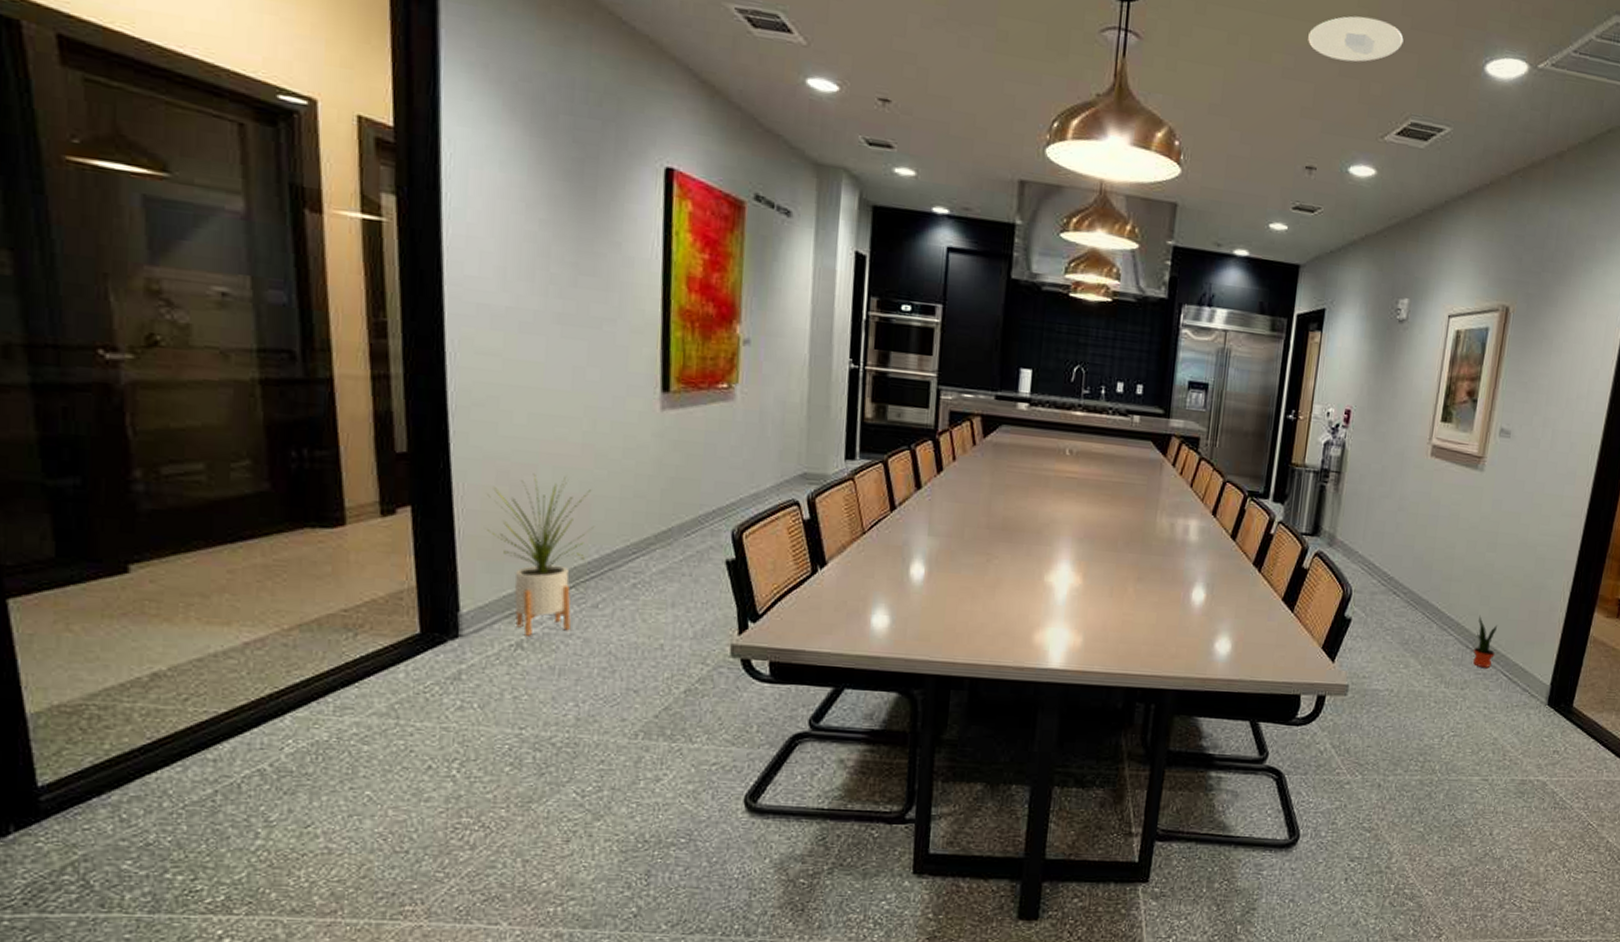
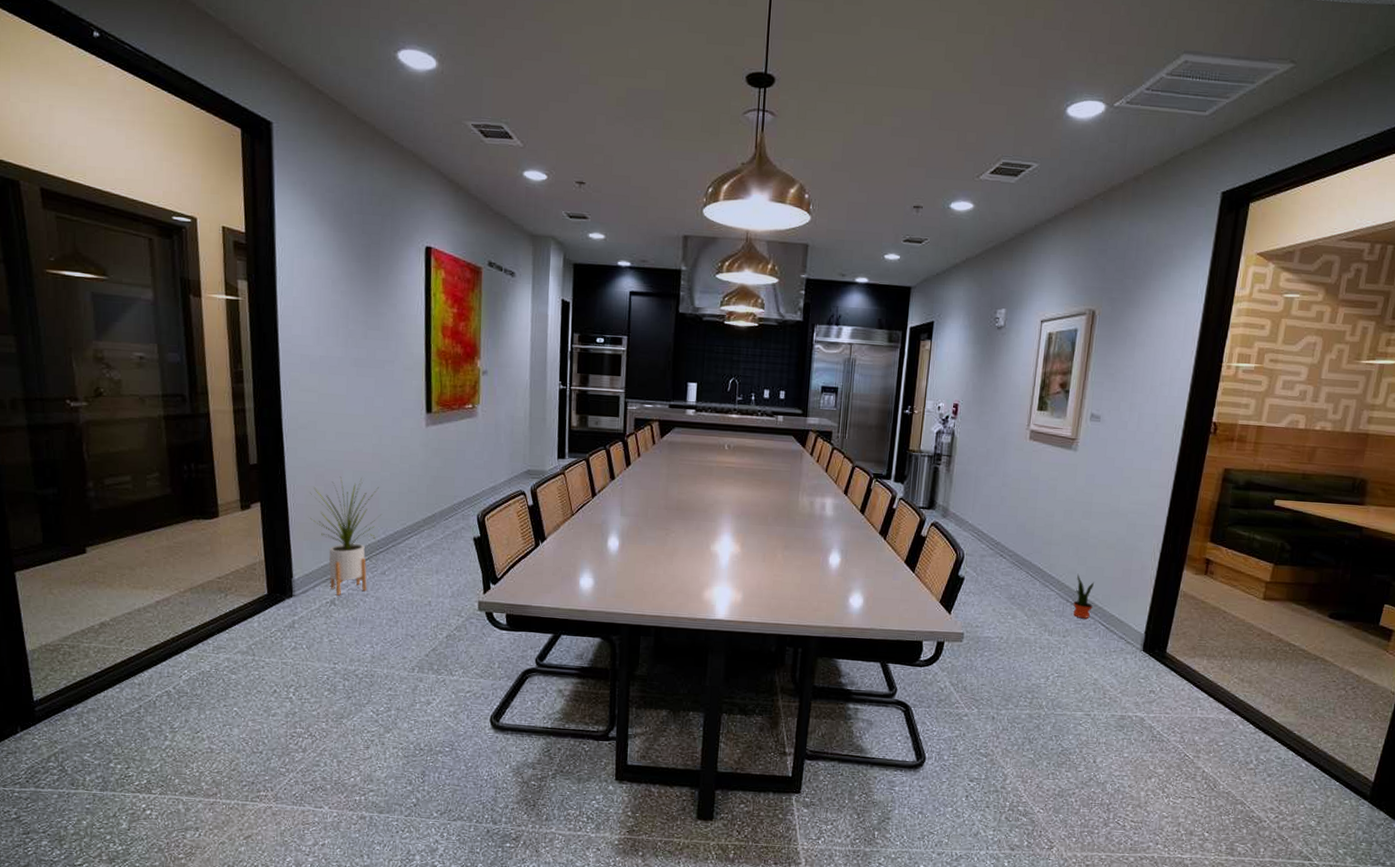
recessed light: present [1308,16,1404,62] -> none [912,79,994,118]

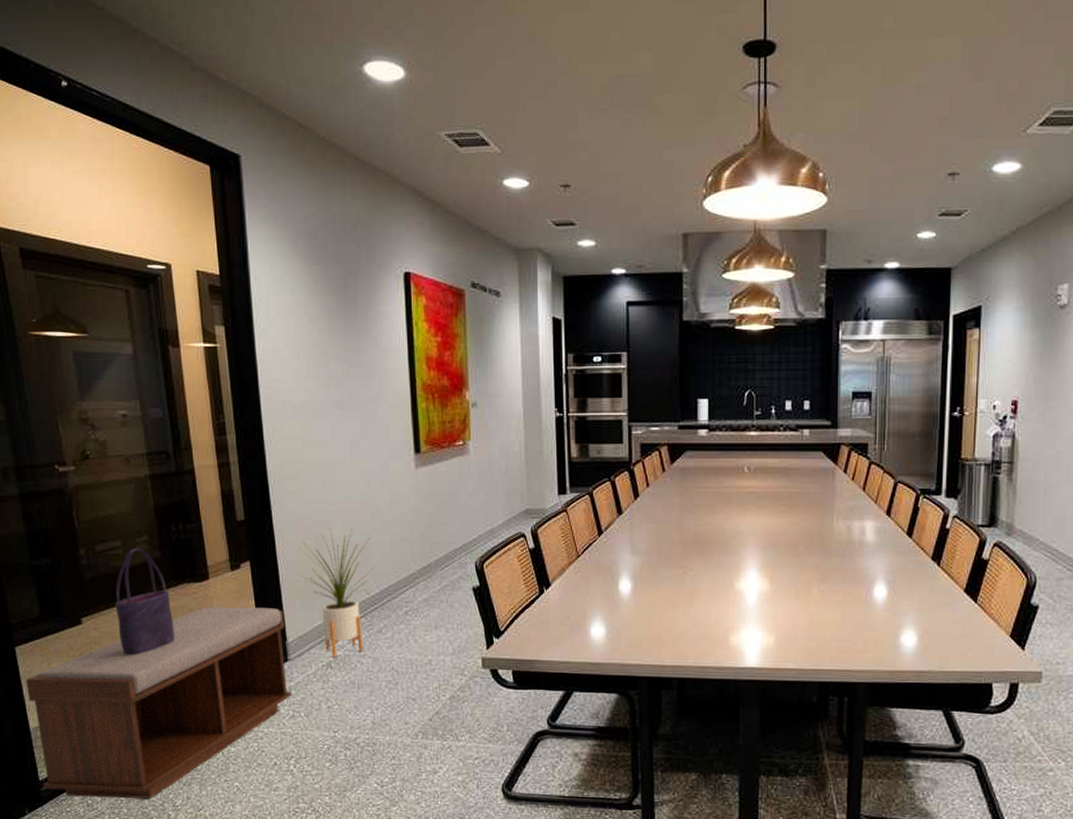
bench: none [24,543,295,721] -> present [25,607,292,799]
tote bag: none [122,484,181,585] -> present [115,548,174,655]

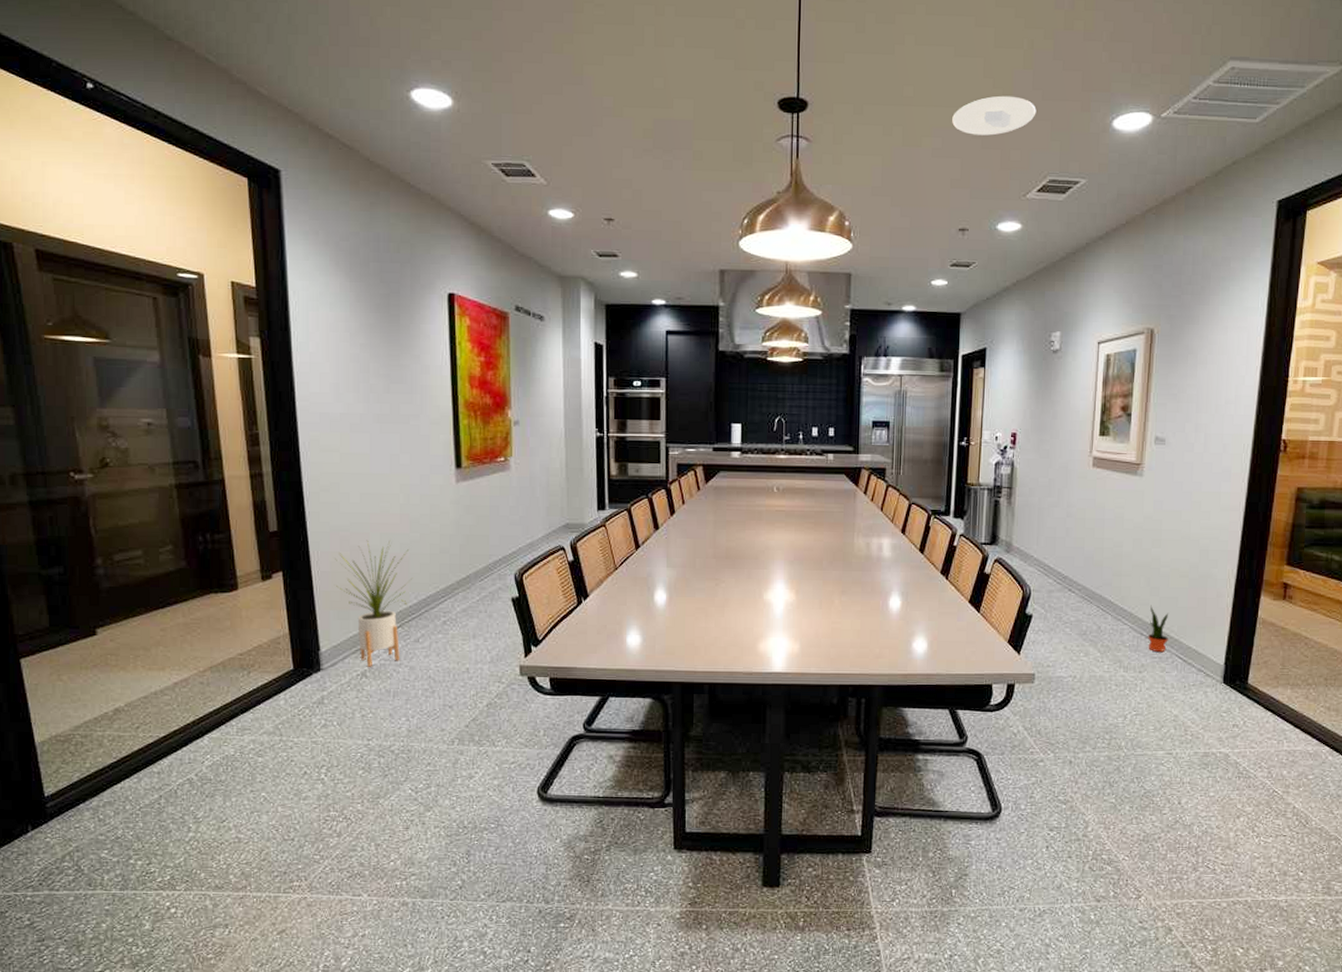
bench: present [25,607,292,799] -> none [31,617,324,812]
tote bag: present [115,548,174,655] -> none [135,558,199,666]
recessed light: none [939,18,1037,67] -> present [952,95,1036,136]

